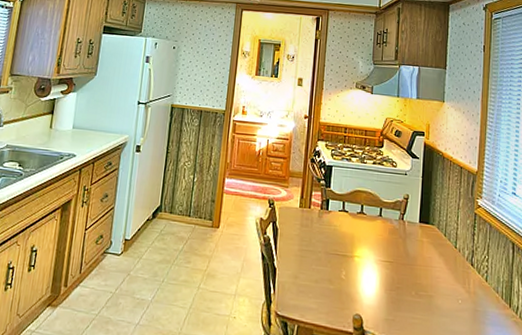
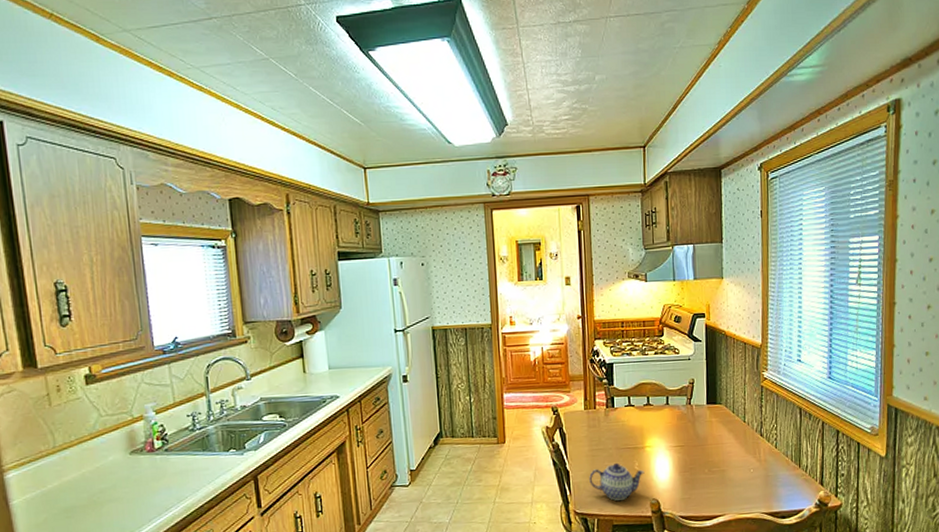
teapot: none [295,267,351,309] -> present [589,462,645,501]

